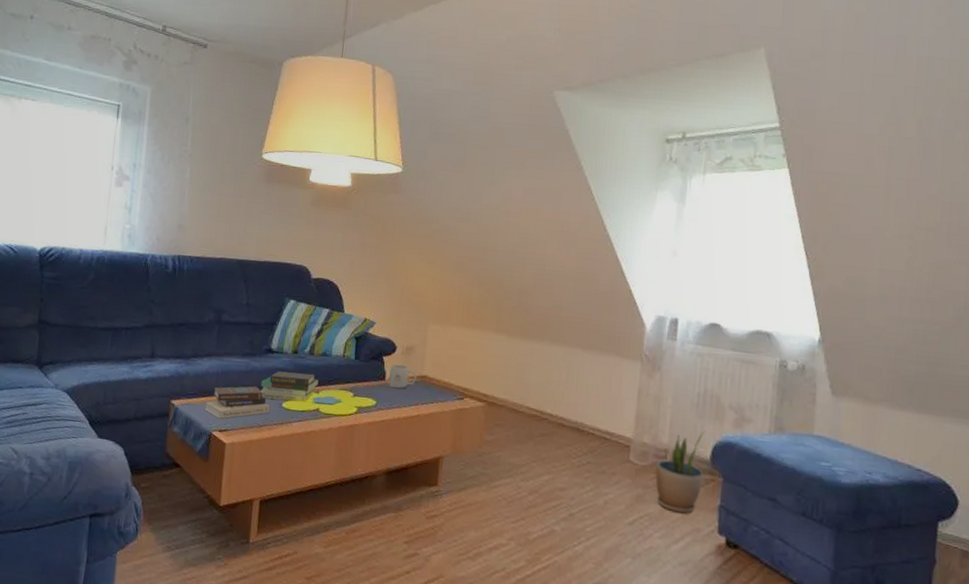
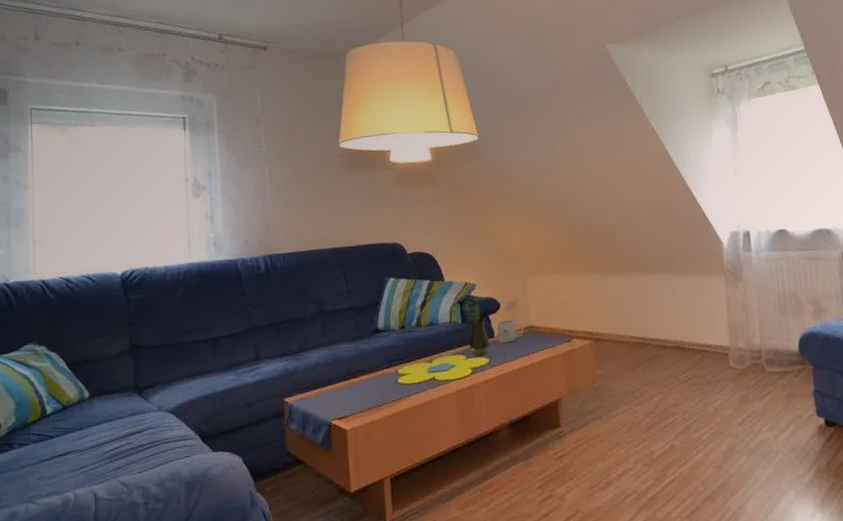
books: present [204,386,271,419] -> none [319,367,387,407]
books: present [260,371,319,402] -> none [373,345,430,379]
vase: none [357,332,380,397] -> present [462,296,490,357]
potted plant: present [655,431,705,514] -> none [753,326,797,405]

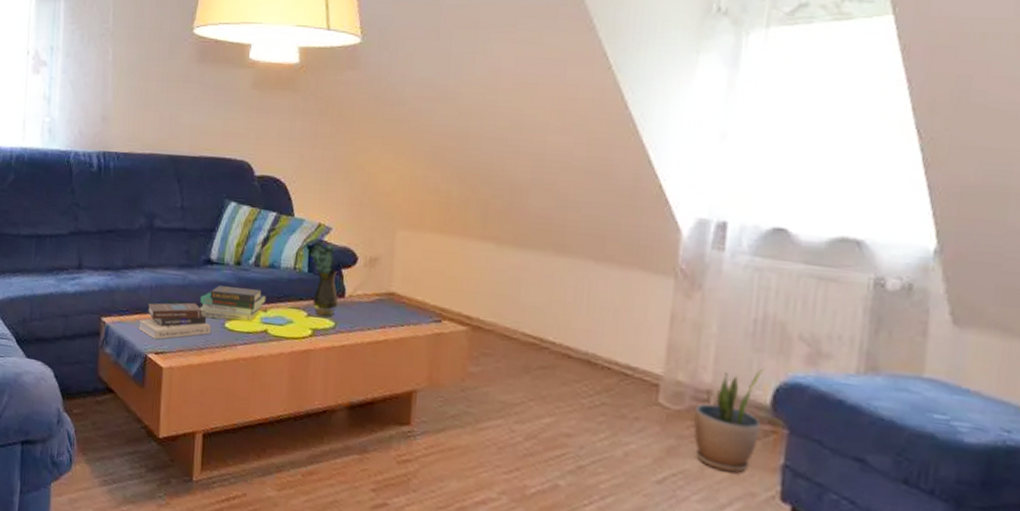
books: none [319,367,387,407] -> present [138,302,212,340]
books: none [373,345,430,379] -> present [199,285,266,322]
mug: present [497,319,524,345] -> none [349,278,383,310]
potted plant: none [753,326,797,405] -> present [693,368,764,473]

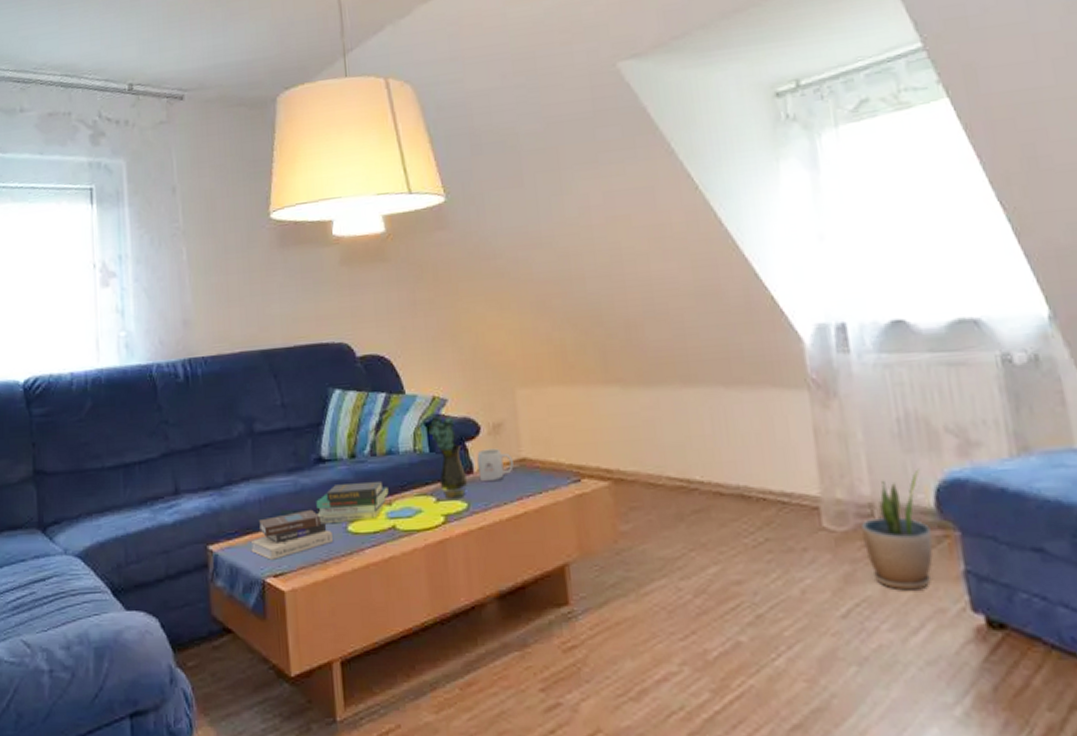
mug: none [349,278,383,310] -> present [477,448,514,484]

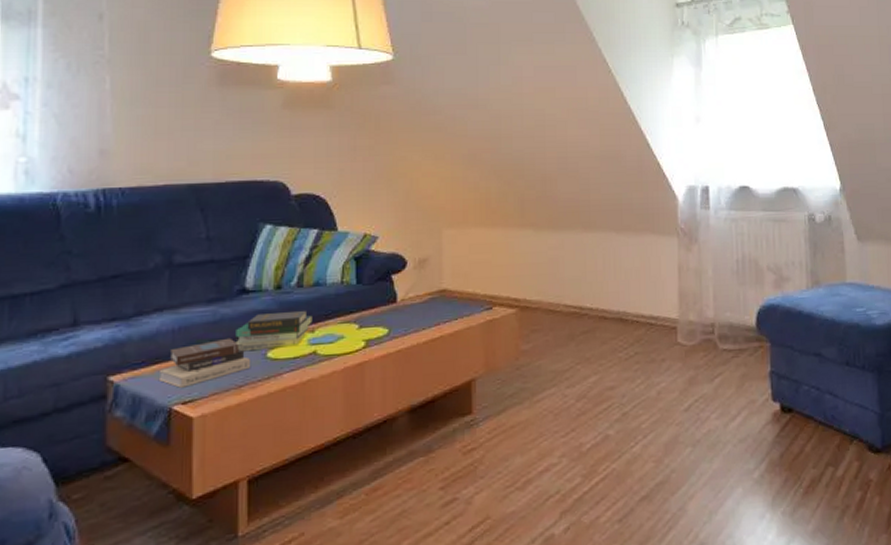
vase: present [429,415,468,500] -> none [358,250,391,326]
mug: present [477,448,514,484] -> none [401,280,434,312]
potted plant: present [861,469,934,591] -> none [704,297,752,388]

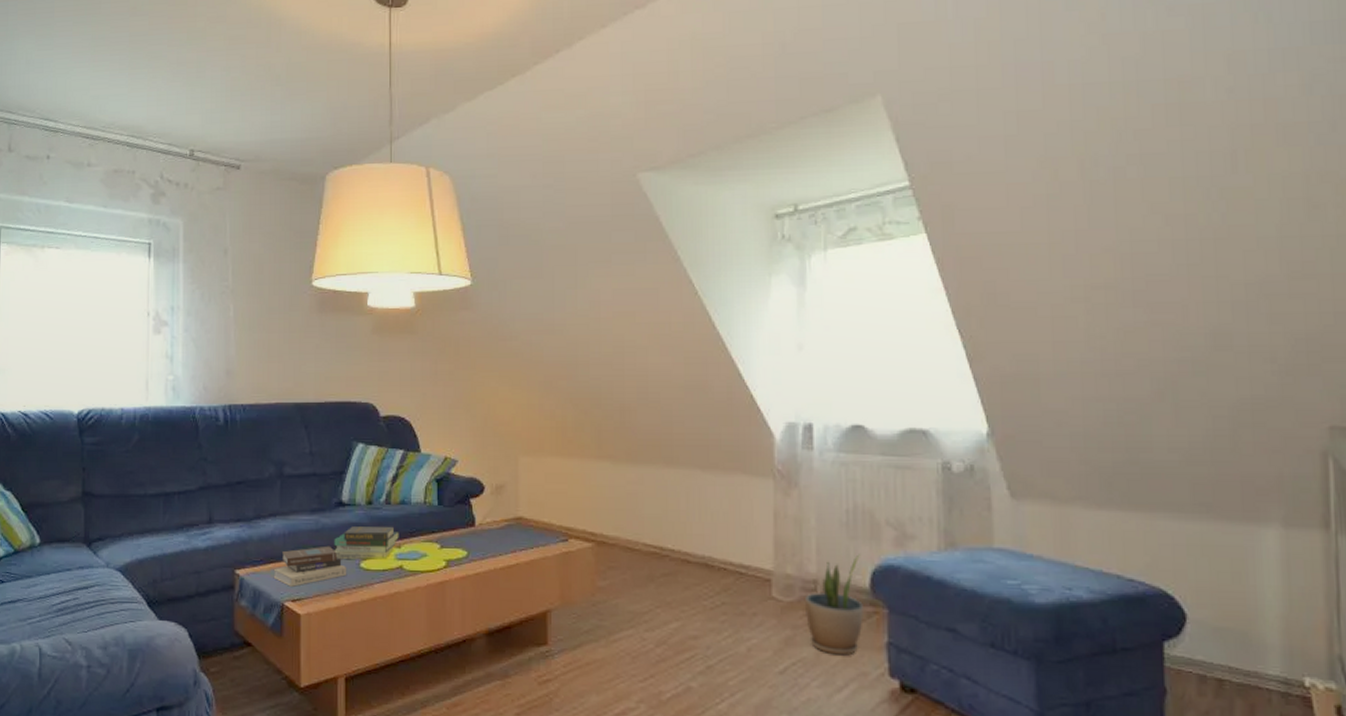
potted plant: none [704,297,752,388] -> present [804,554,865,656]

